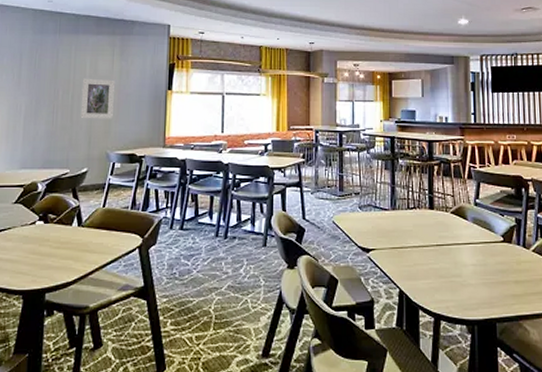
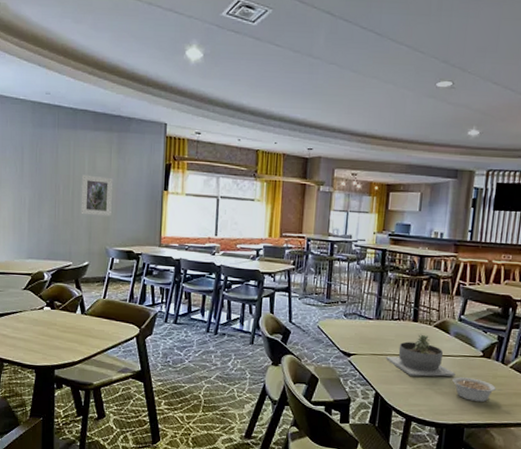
succulent planter: none [405,222,479,269] -> present [385,334,456,377]
legume: none [477,266,528,293] -> present [452,377,502,403]

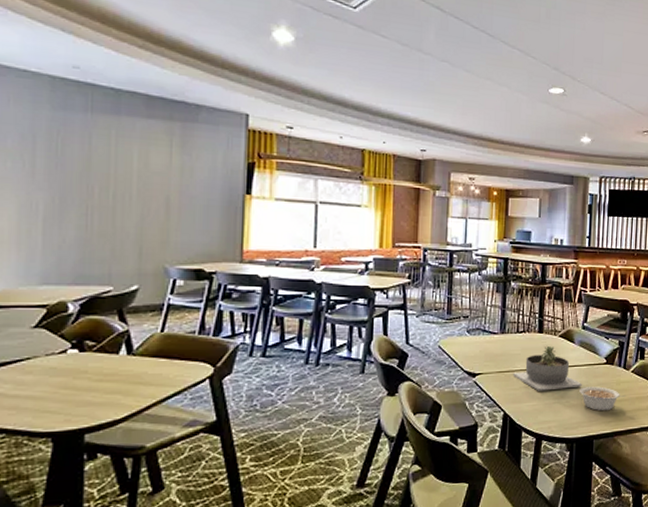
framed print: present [81,174,112,217] -> none [126,173,173,227]

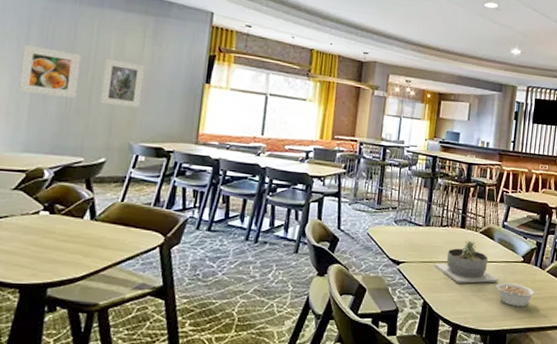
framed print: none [28,163,99,220] -> present [18,45,81,98]
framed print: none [126,173,173,227] -> present [100,58,144,108]

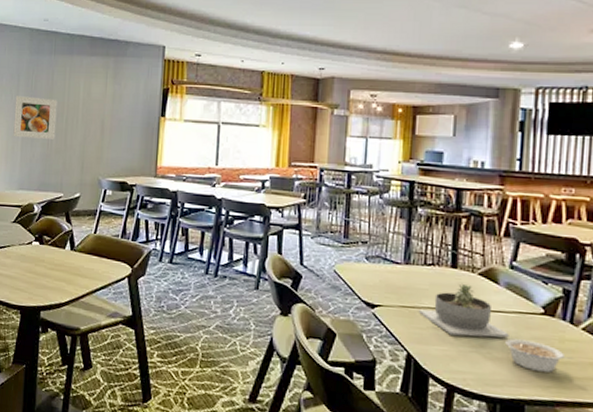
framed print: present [100,58,144,108] -> none [74,101,107,145]

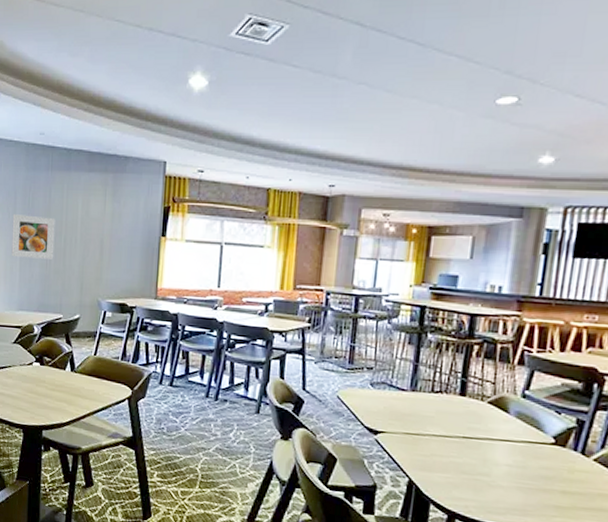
succulent planter: present [418,283,509,338] -> none [422,411,516,467]
legume: present [505,338,573,373] -> none [511,468,581,503]

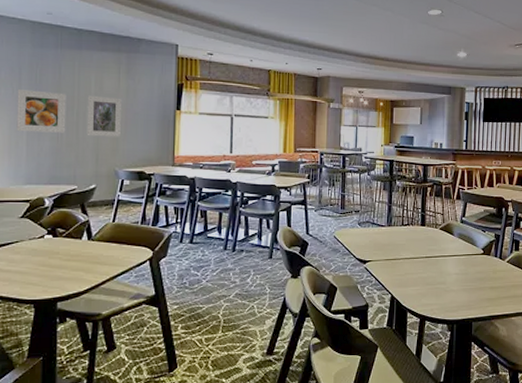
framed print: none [73,220,106,266] -> present [86,95,121,137]

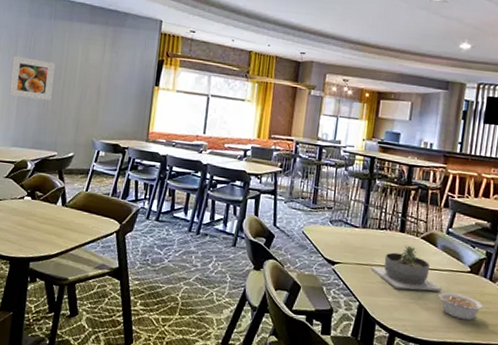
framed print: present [86,95,121,137] -> none [70,66,104,109]
succulent planter: none [398,237,461,277] -> present [370,245,442,292]
legume: none [459,274,502,297] -> present [438,292,490,321]

